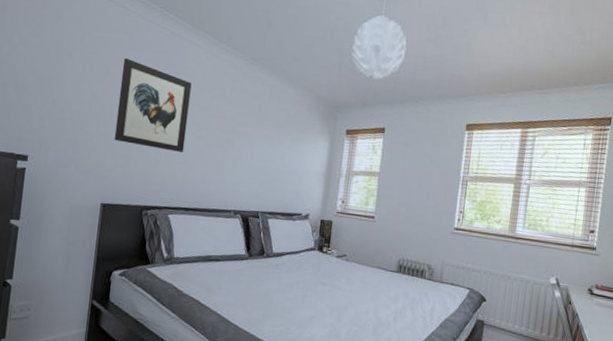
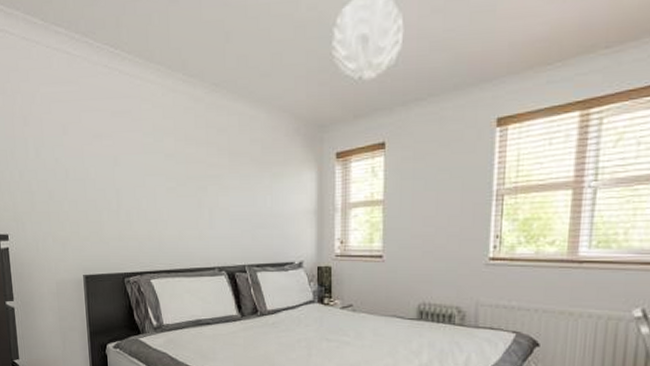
wall art: present [114,57,192,152] -> none [77,111,155,209]

